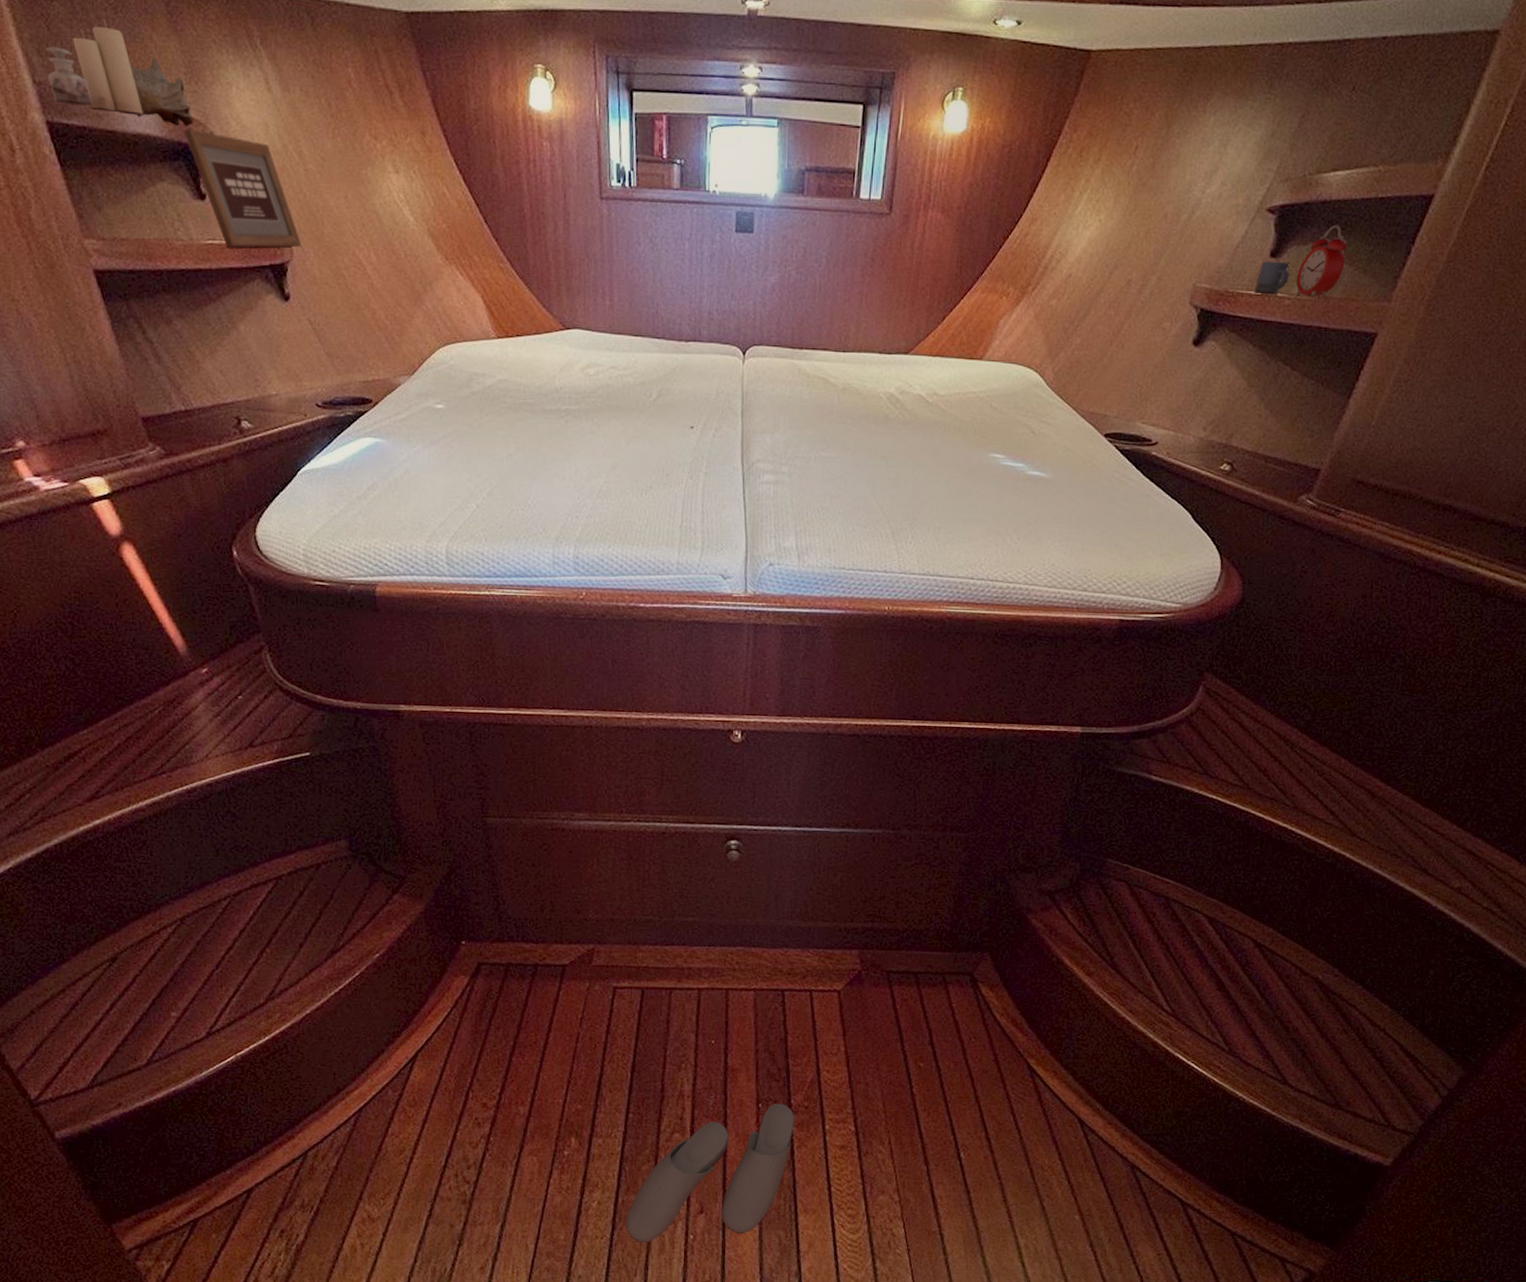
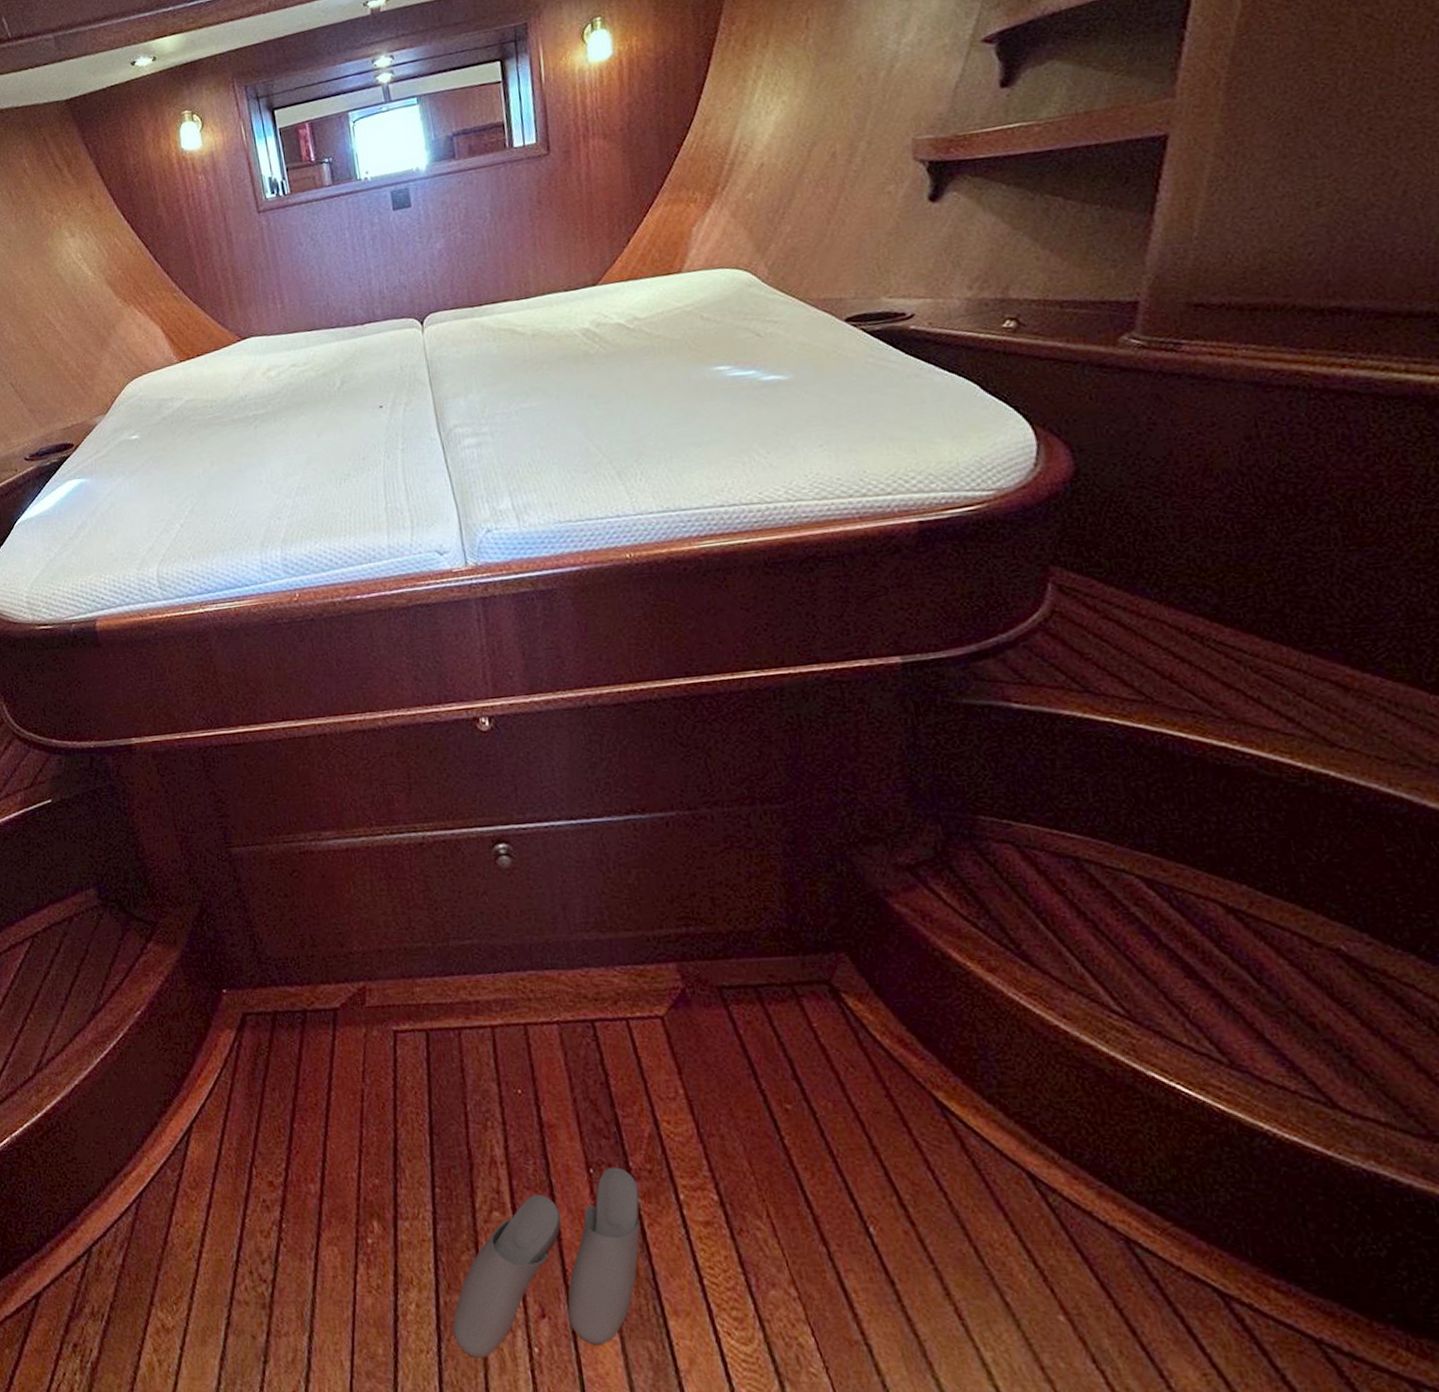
mug: present [1253,262,1290,296] -> none [990,88,1032,131]
alarm clock: present [1296,224,1347,300] -> none [1041,33,1100,121]

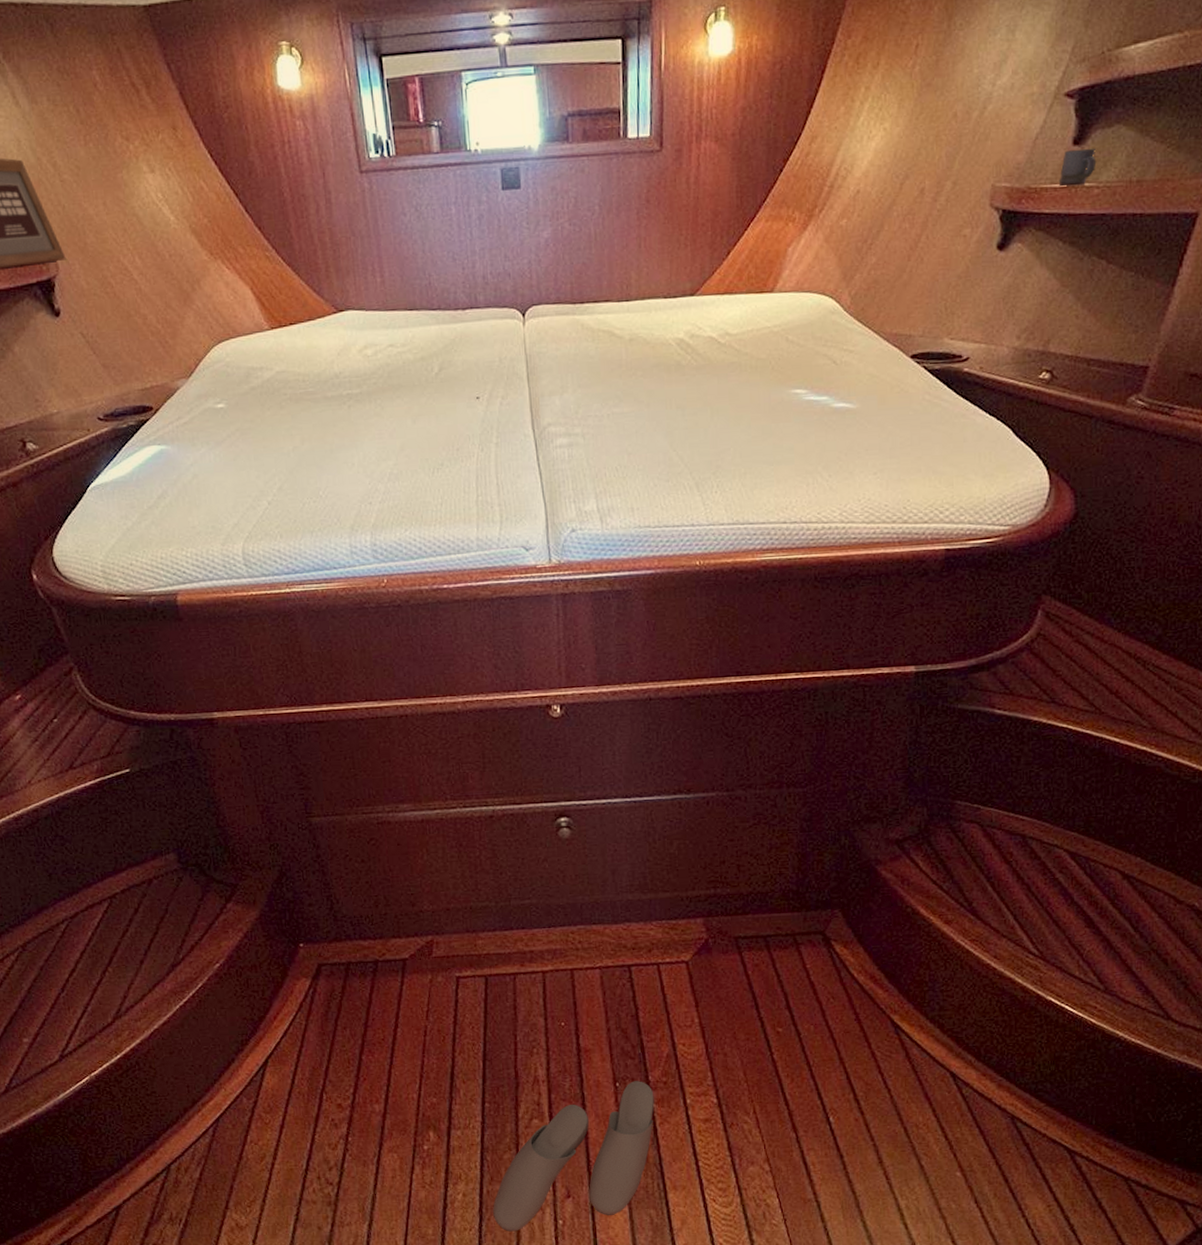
mug: none [990,88,1032,131] -> present [1058,149,1095,188]

